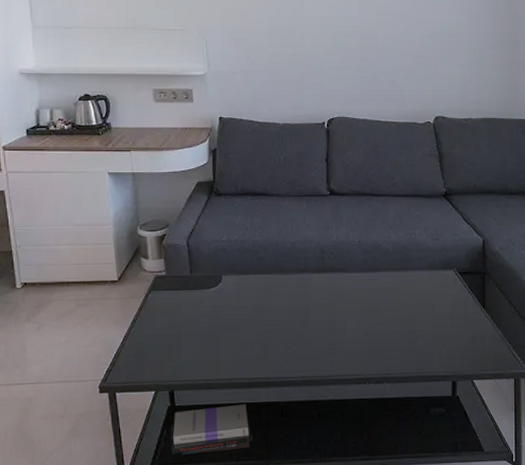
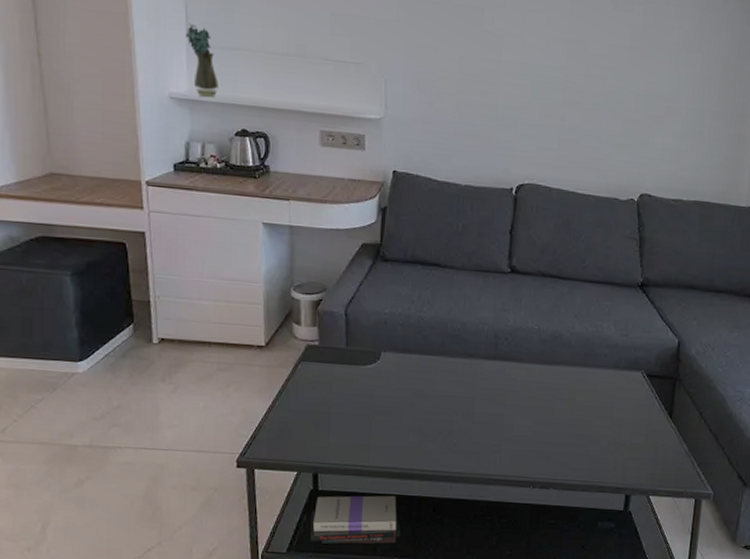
vase: none [31,9,62,71] -> present [186,23,219,99]

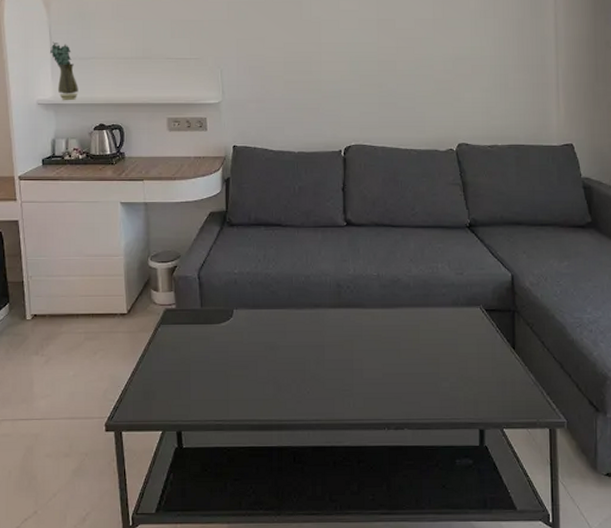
books: present [310,495,400,545] -> none [177,448,263,503]

